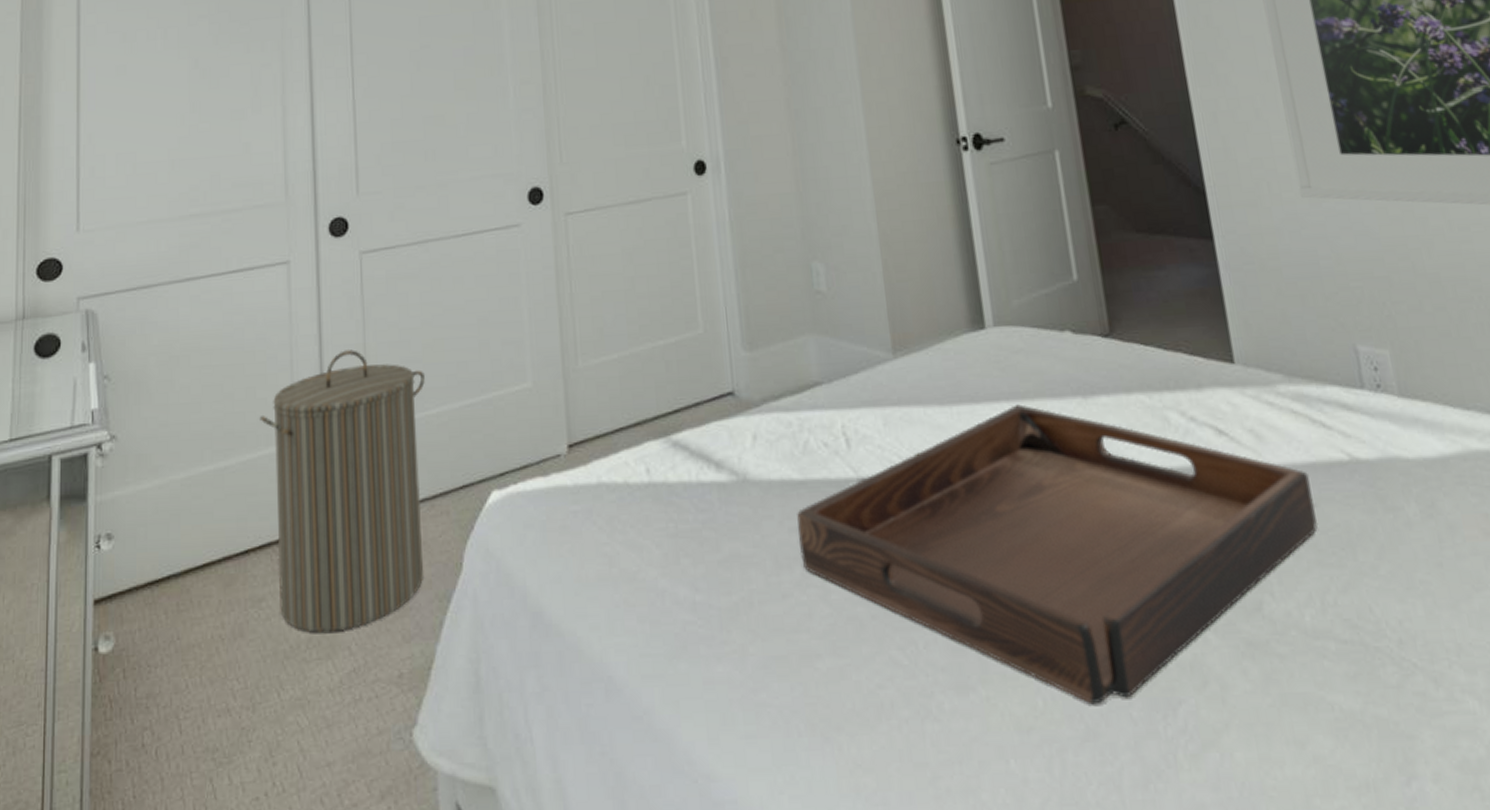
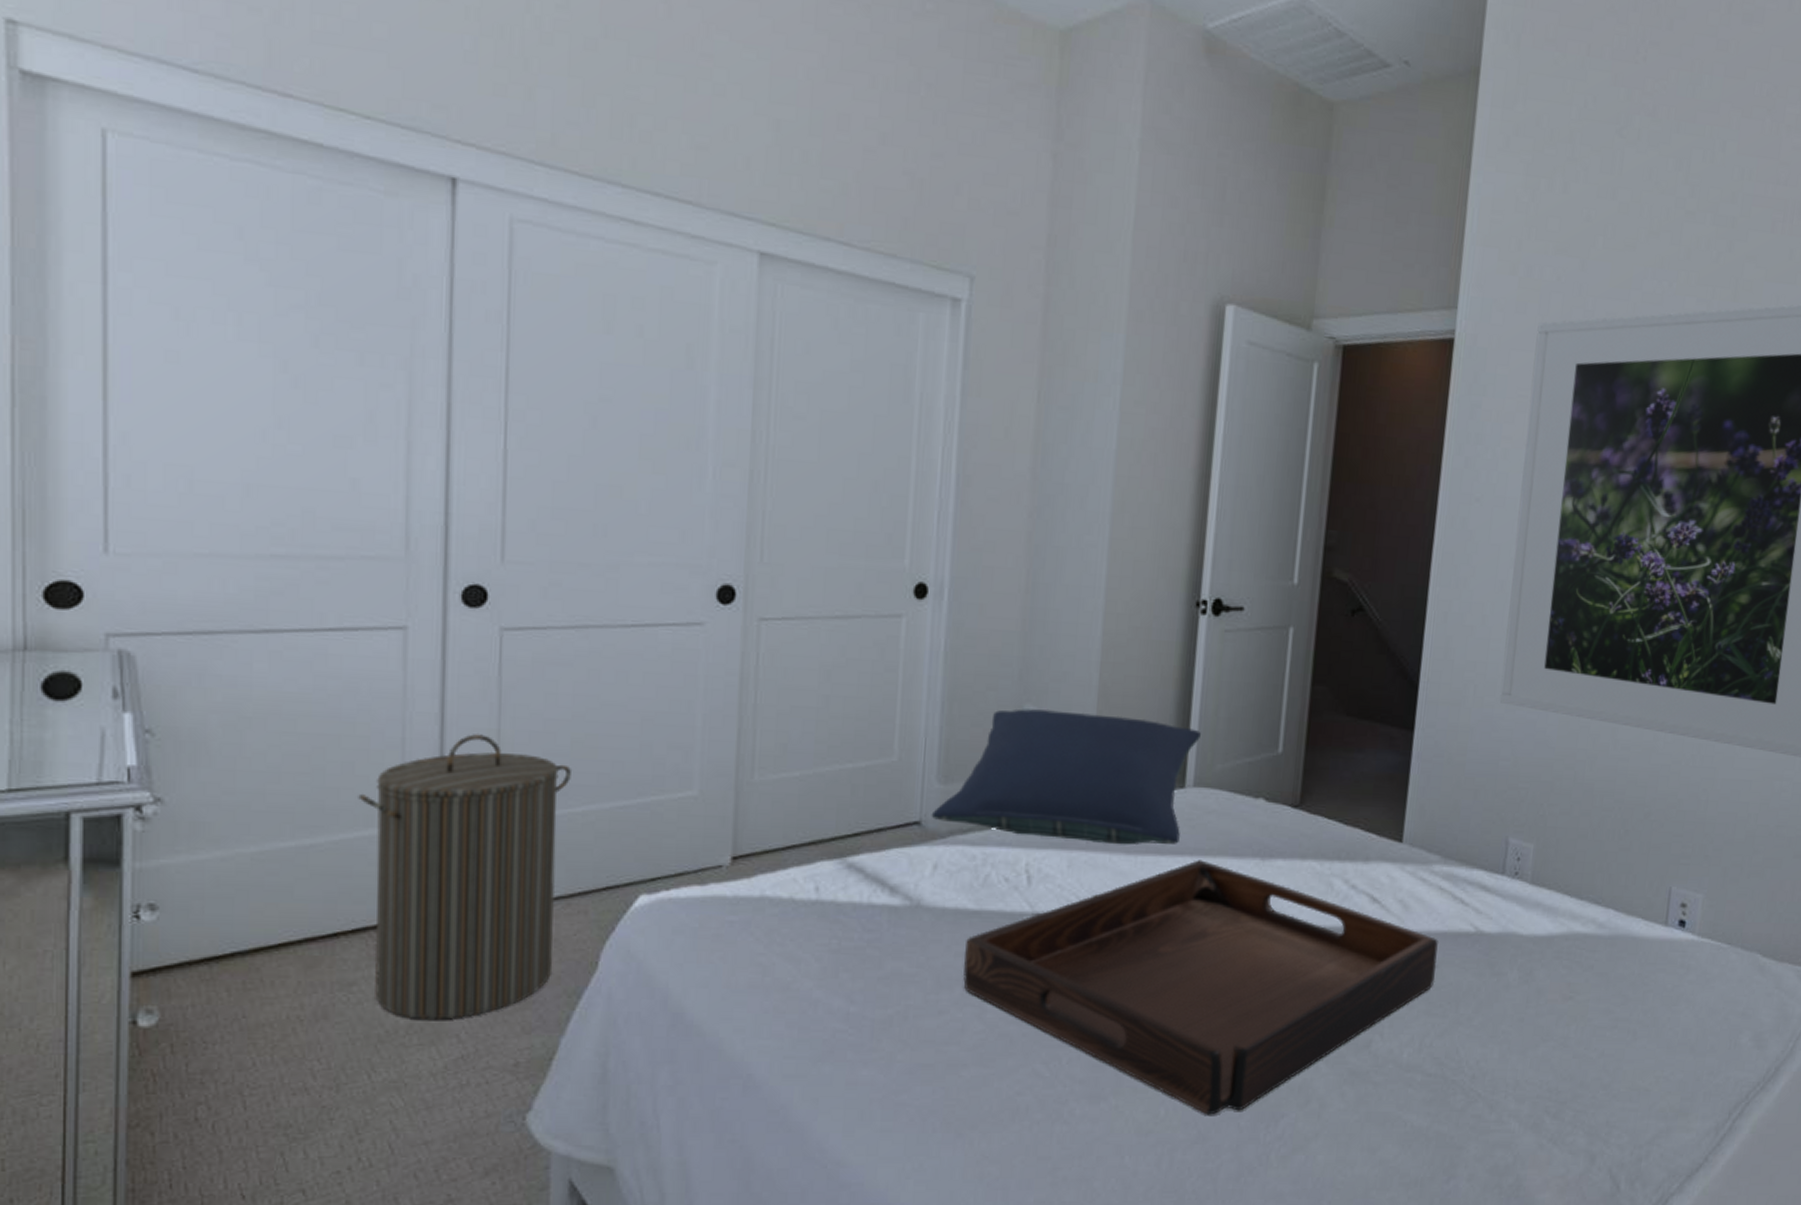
pillow: none [742,262,992,397] -> present [931,709,1202,845]

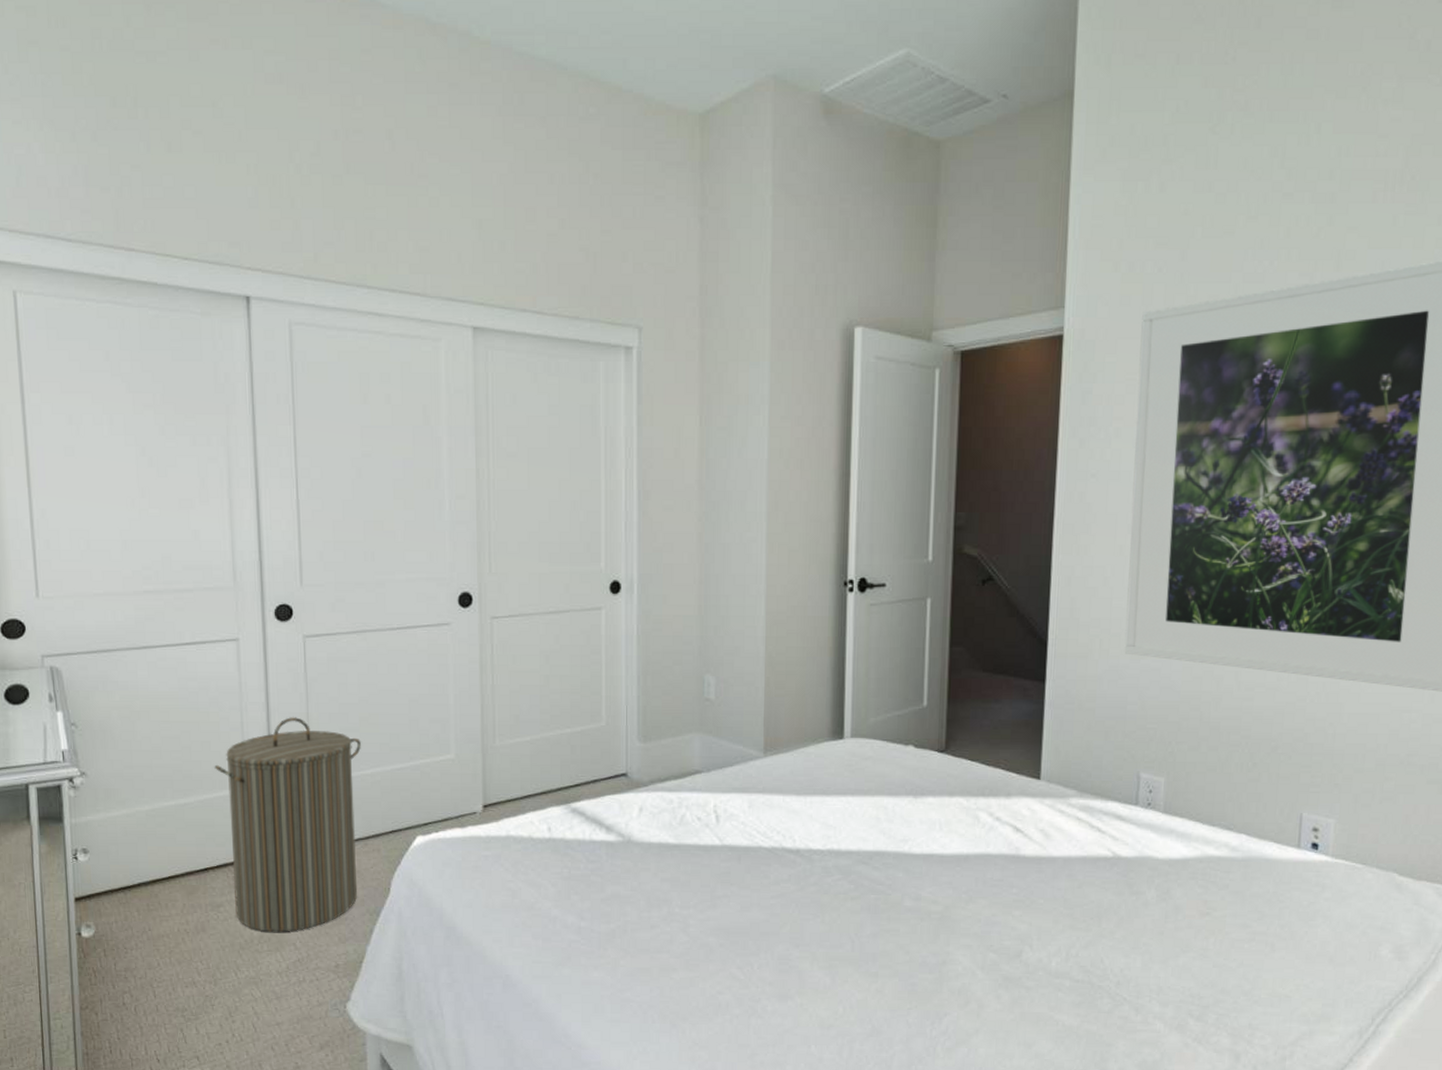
pillow: present [931,709,1202,845] -> none [635,679,856,788]
serving tray: present [963,860,1438,1115] -> none [669,799,1079,1013]

